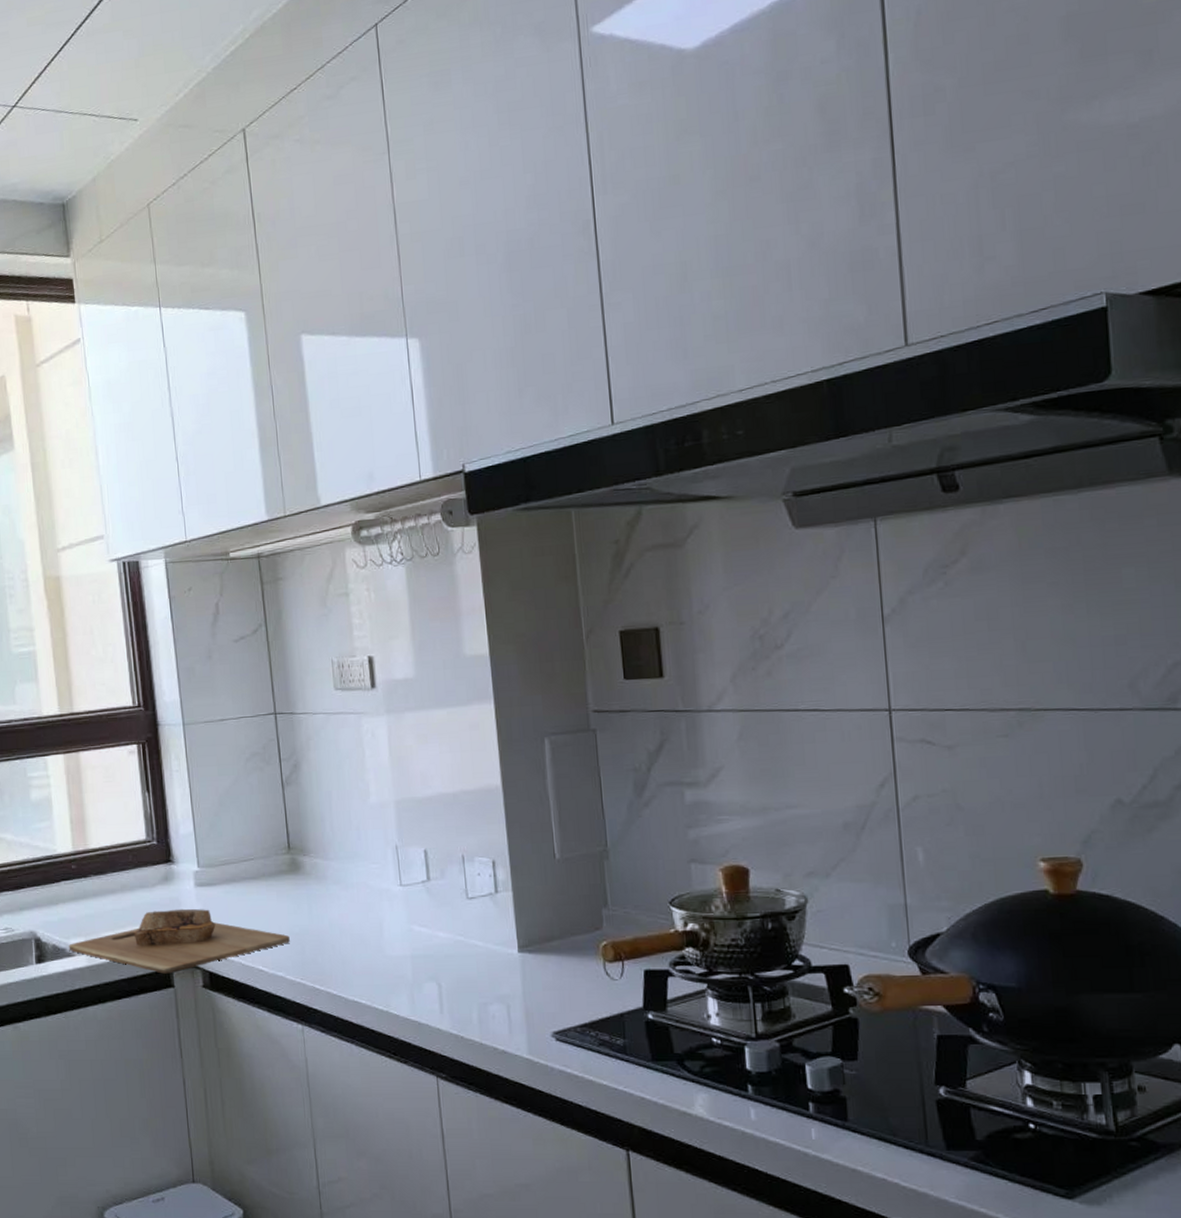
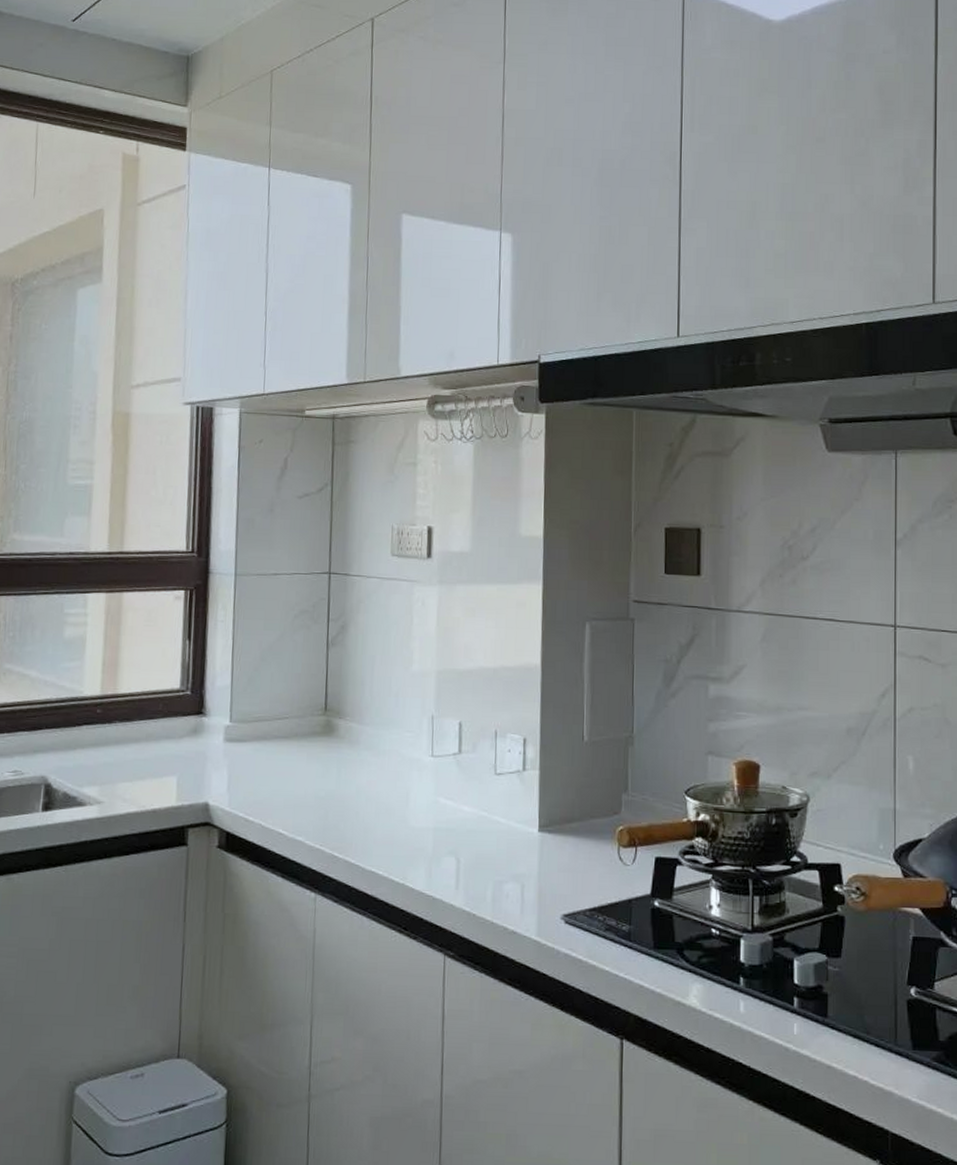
cutting board: present [69,908,290,974] -> none [80,763,314,831]

